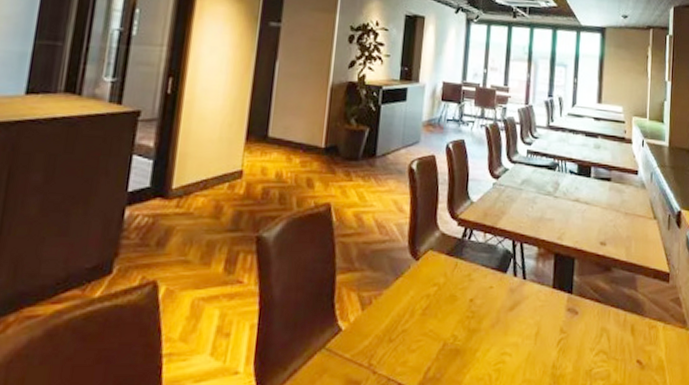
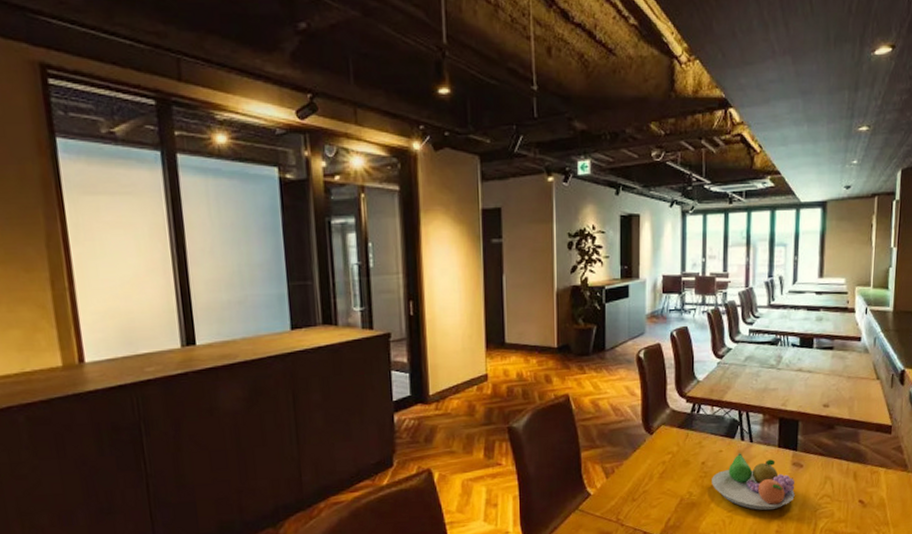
fruit bowl: none [479,291,570,366] -> present [712,453,795,511]

